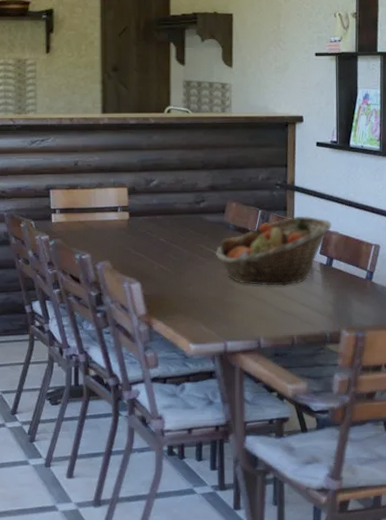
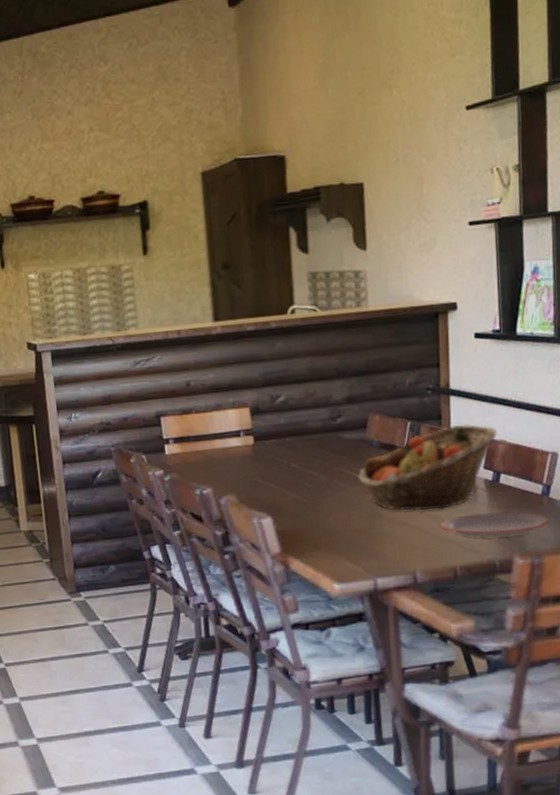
plate: none [282,291,371,313] -> present [441,512,550,538]

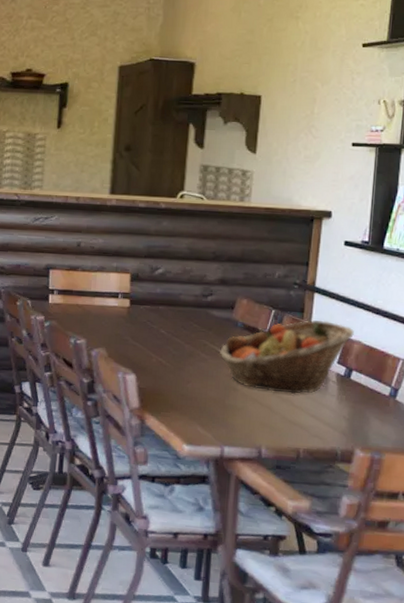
plate: present [441,512,550,538] -> none [290,403,393,430]

